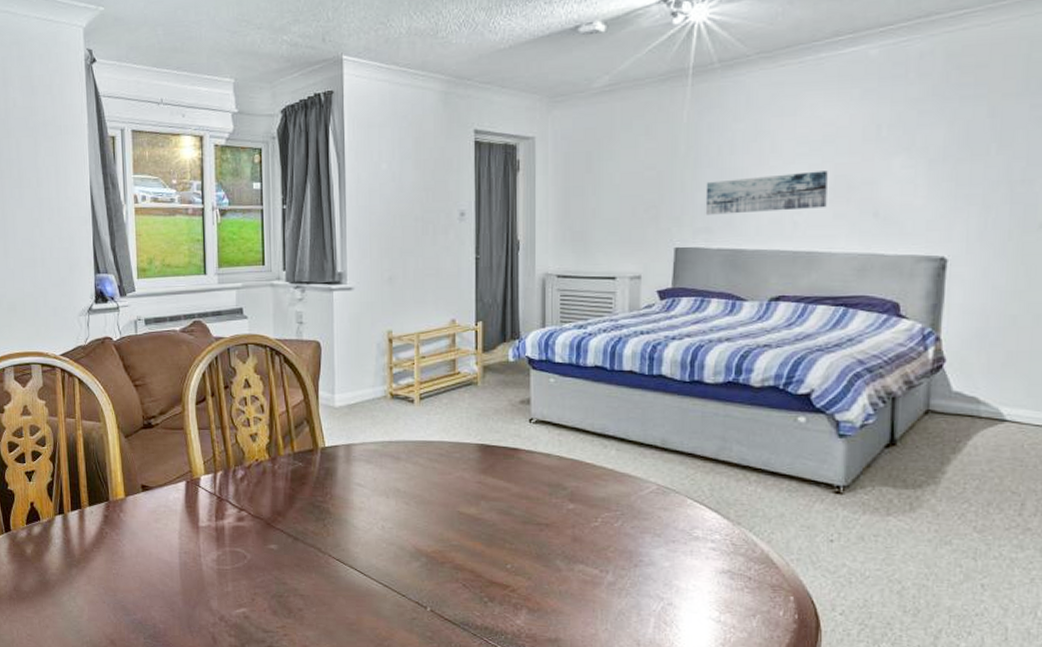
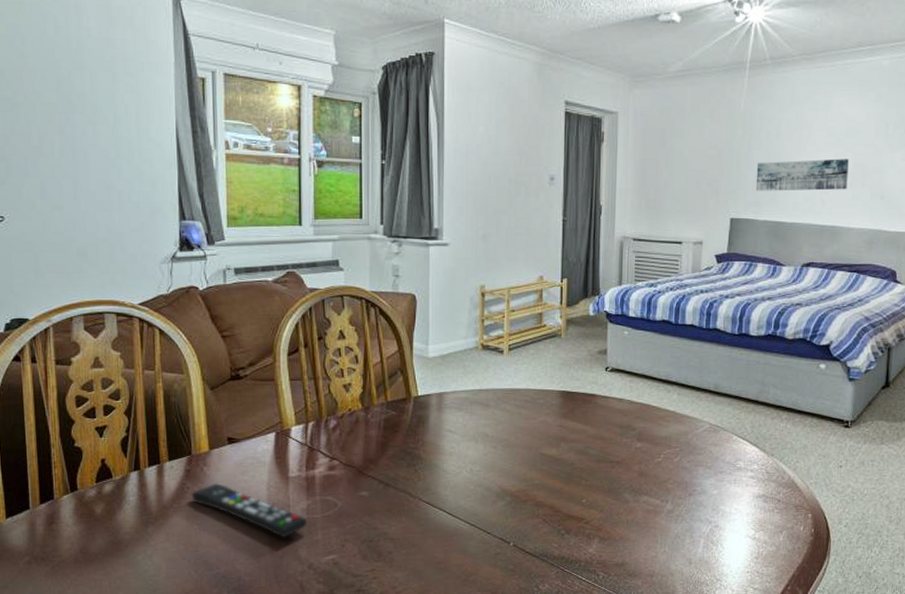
remote control: none [109,530,217,588] -> present [191,483,307,538]

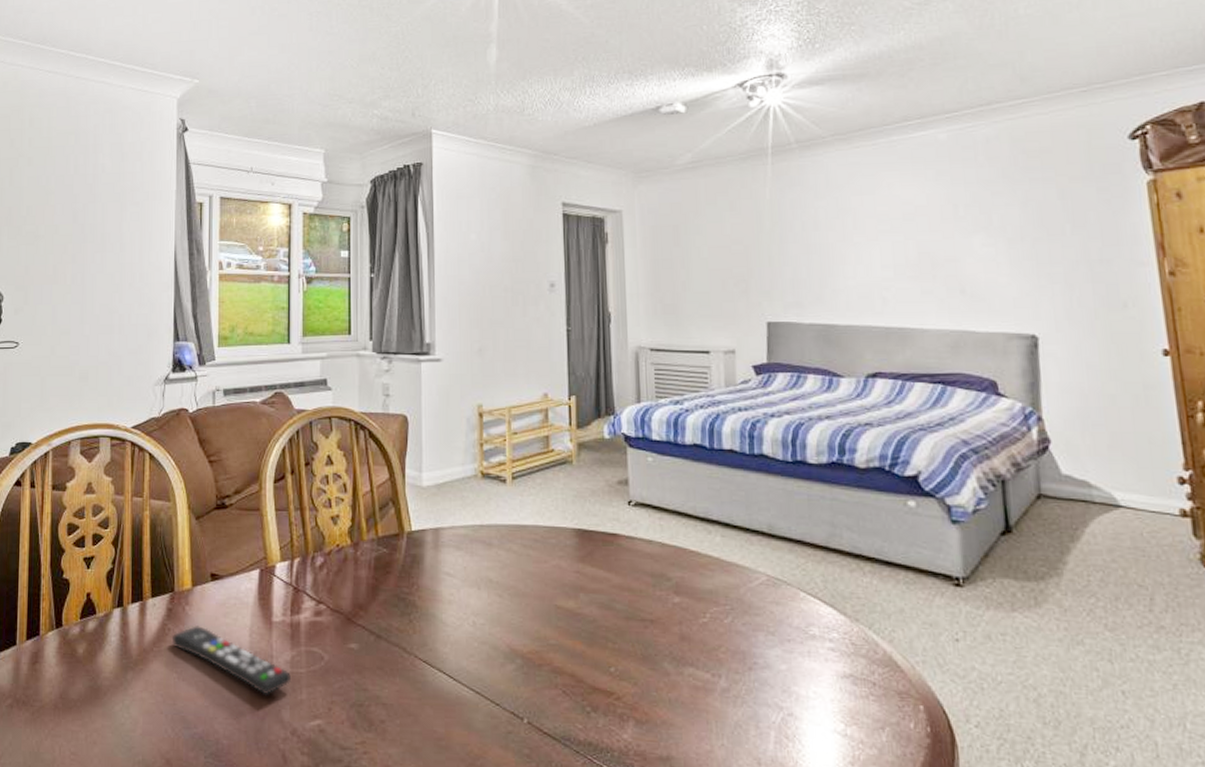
wall art: present [755,158,849,191] -> none [793,248,914,290]

